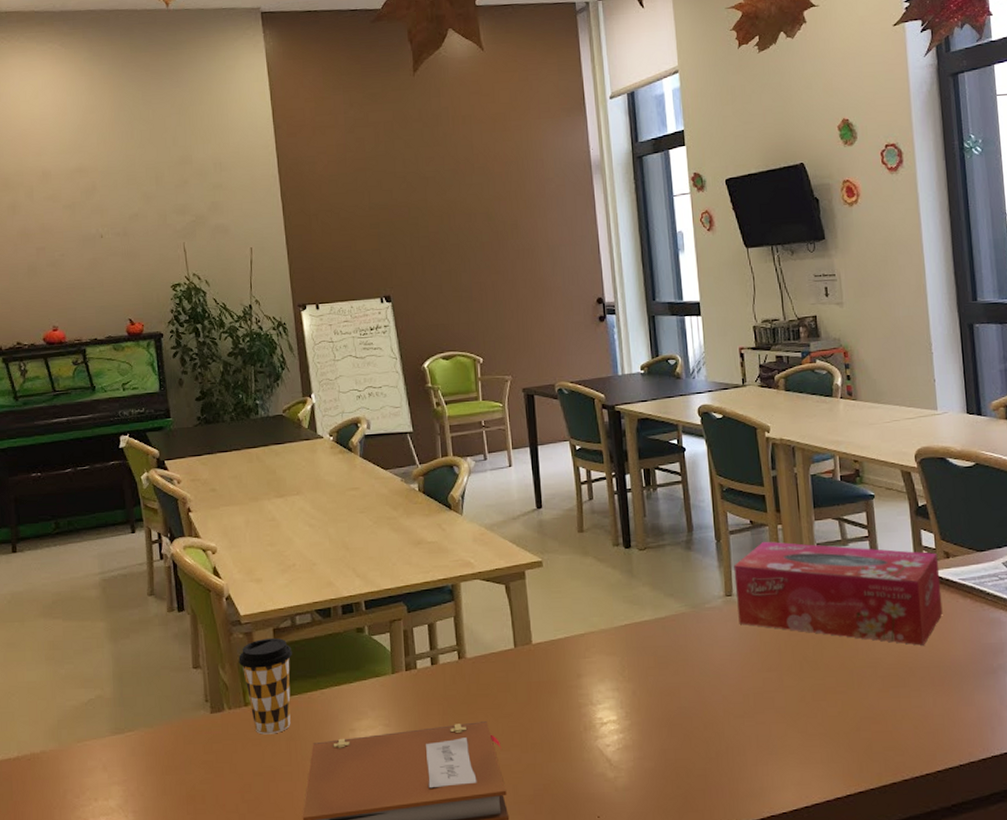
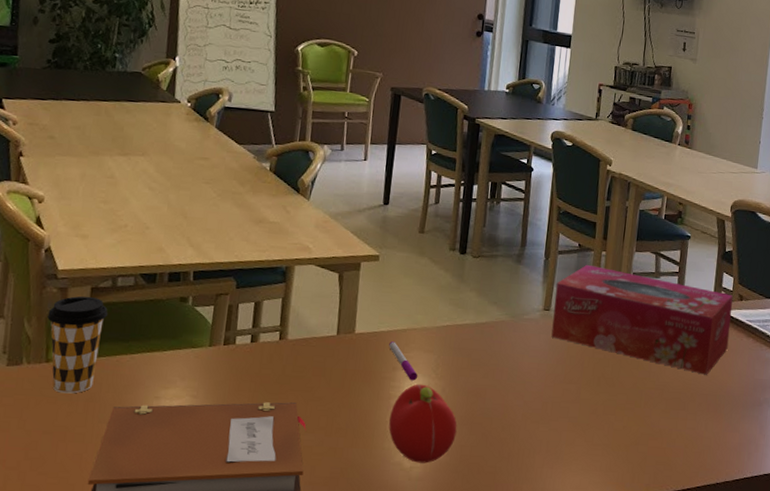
pen: none [569,648,605,687] -> present [389,341,418,381]
fruit: none [583,689,657,772] -> present [389,384,457,463]

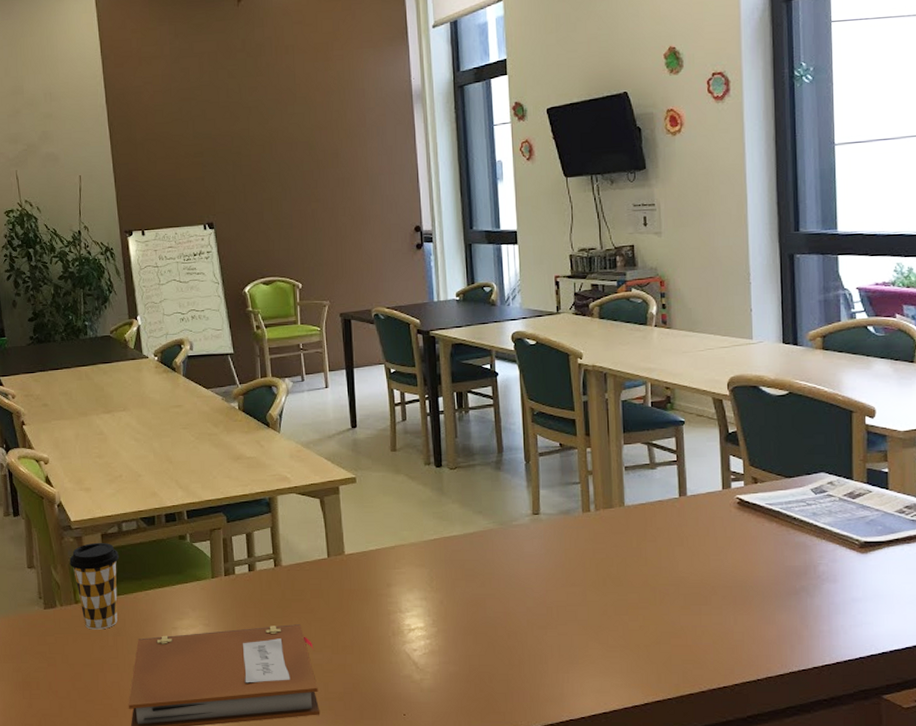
pen: present [389,341,418,381] -> none [380,559,414,596]
fruit: present [389,384,457,463] -> none [392,598,462,675]
tissue box: present [551,264,733,375] -> none [542,463,748,566]

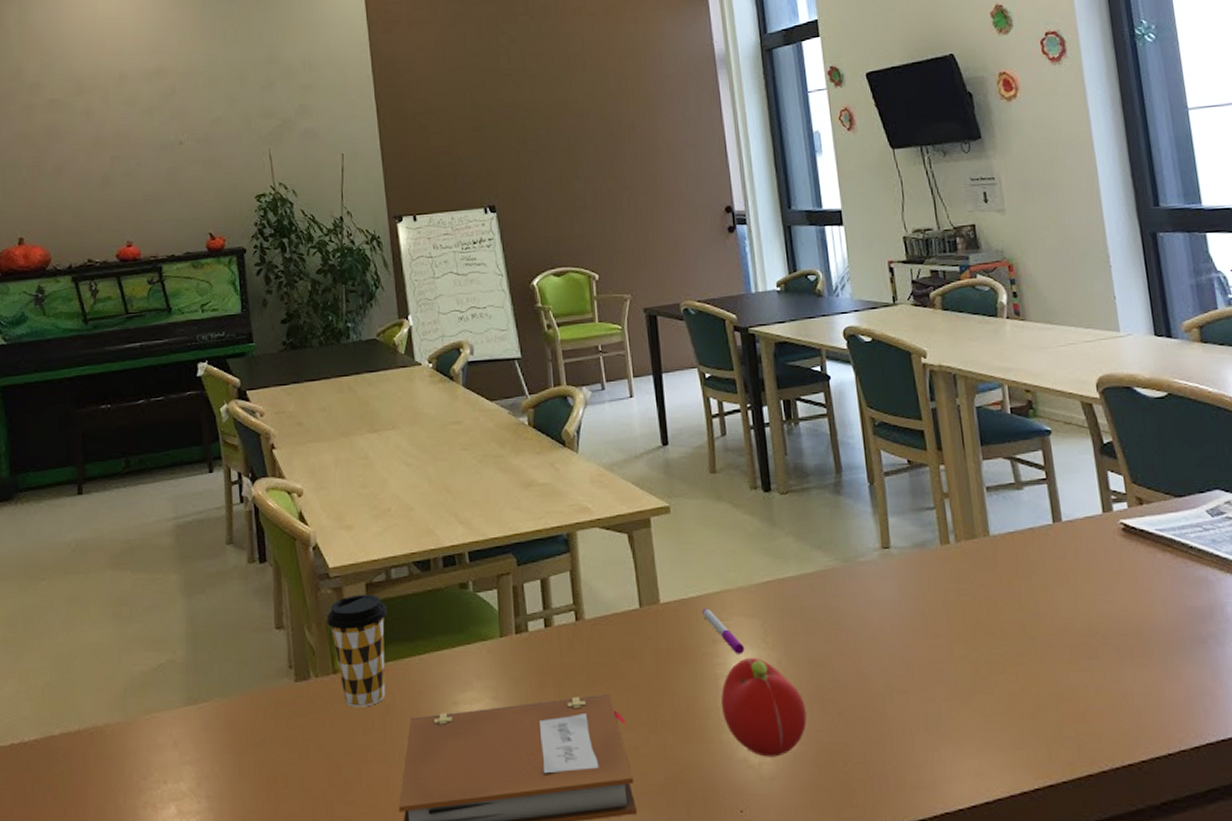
pen: none [380,559,414,596] -> present [702,608,745,654]
fruit: none [392,598,462,675] -> present [721,657,807,757]

